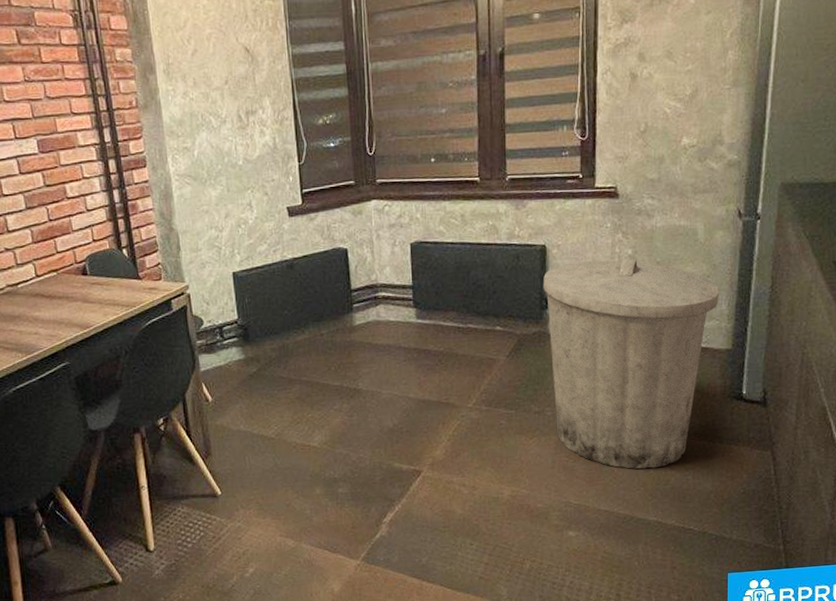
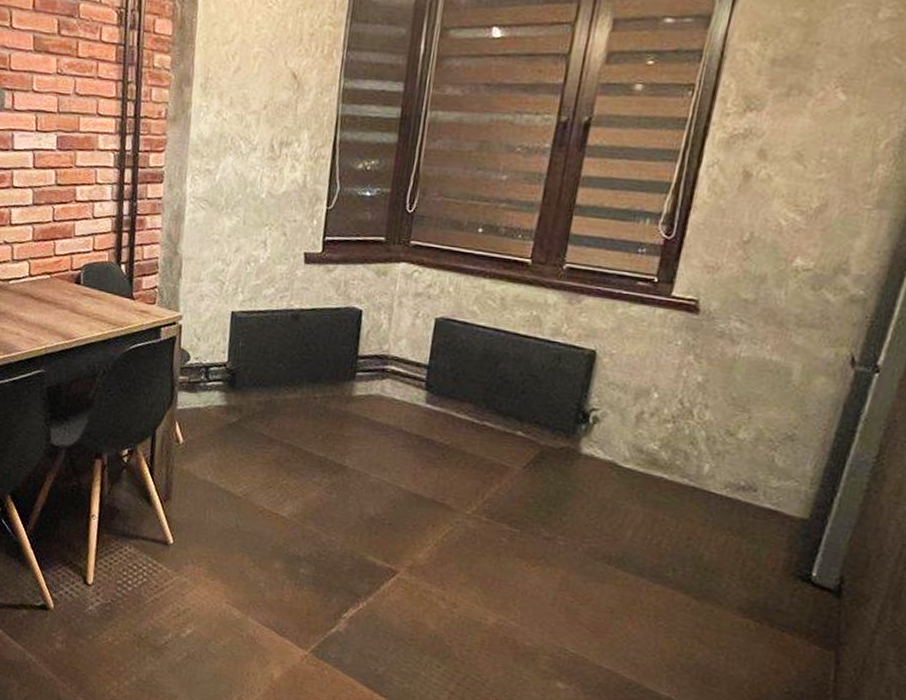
trash can: present [542,259,720,469] -> none [566,377,807,637]

